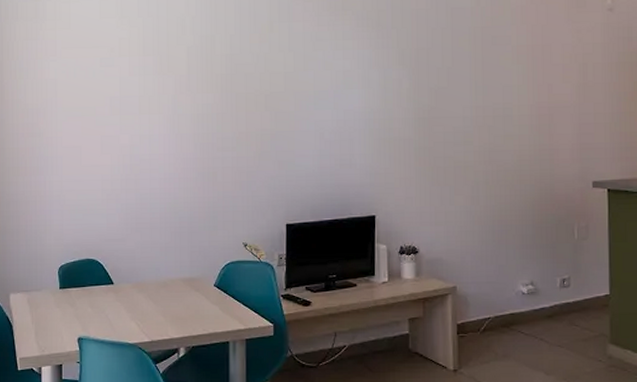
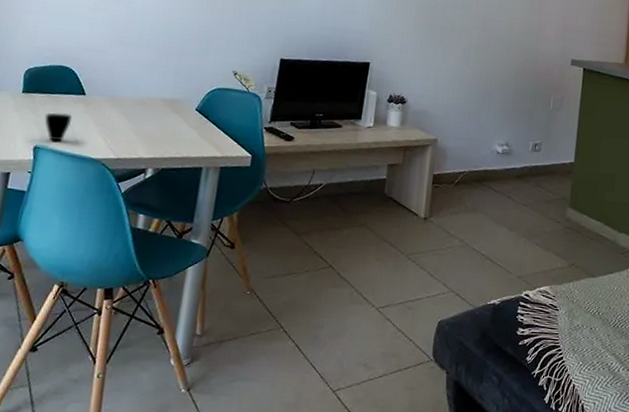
cup: none [82,304,105,331] -> present [44,113,72,142]

